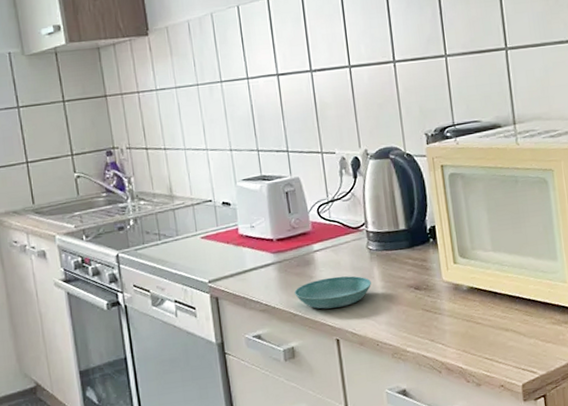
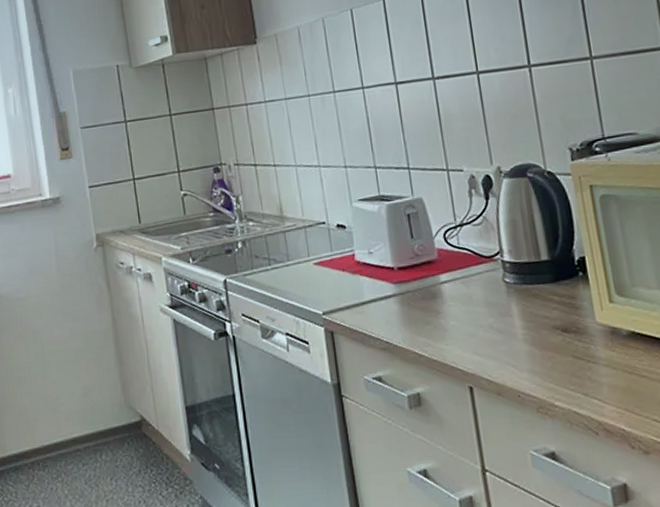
saucer: present [294,276,371,309] -> none [418,312,509,351]

